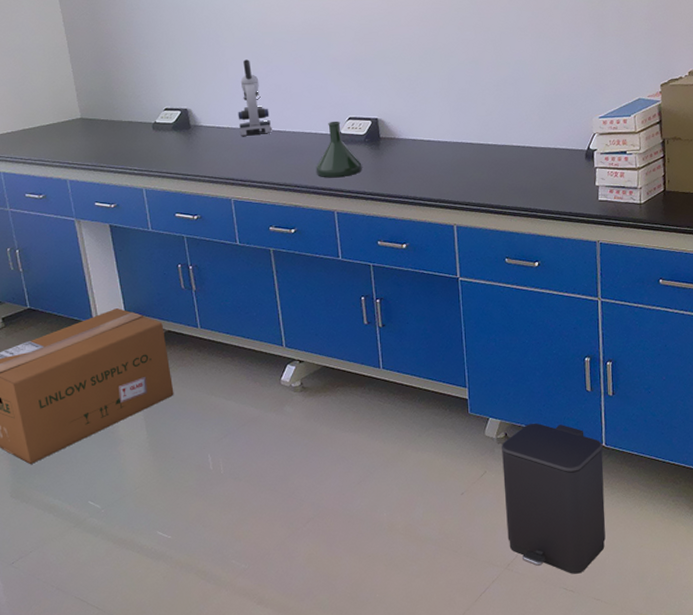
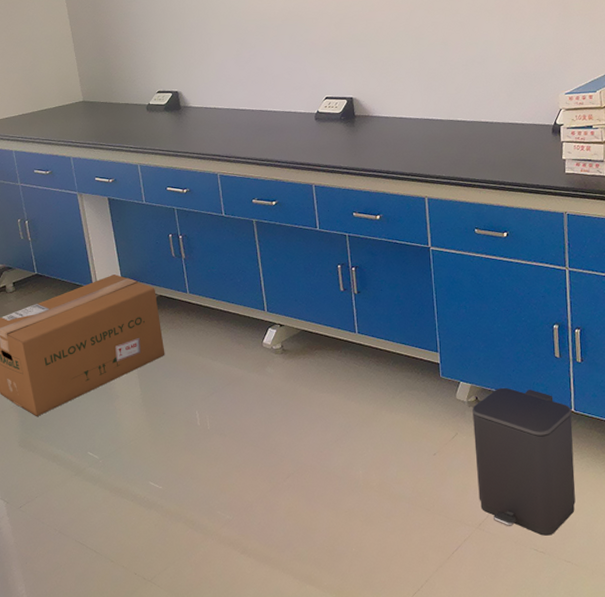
microscope: present [238,59,272,137] -> none [223,45,255,117]
flask: present [316,121,362,178] -> none [295,100,338,154]

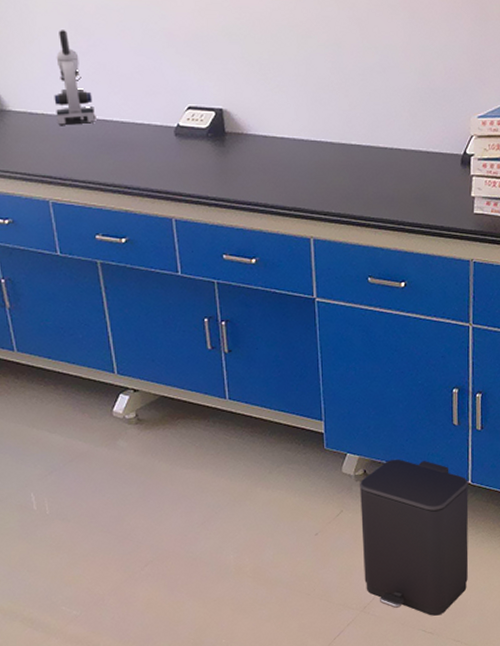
microscope: none [223,45,255,117] -> present [54,30,96,126]

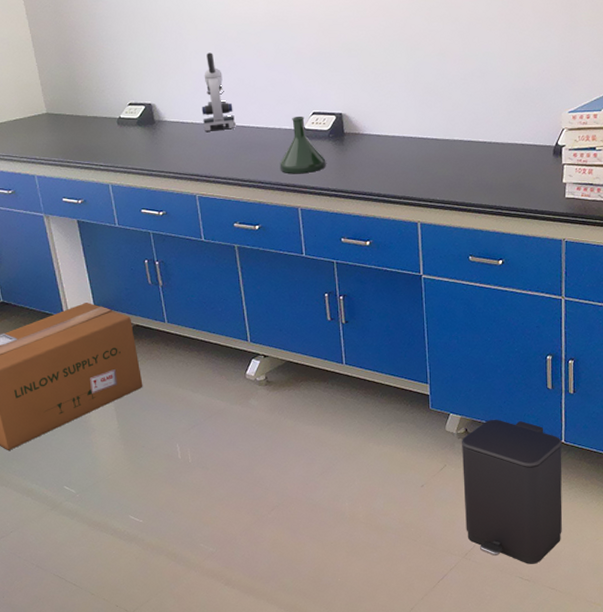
flask: none [149,110,204,179] -> present [279,116,326,174]

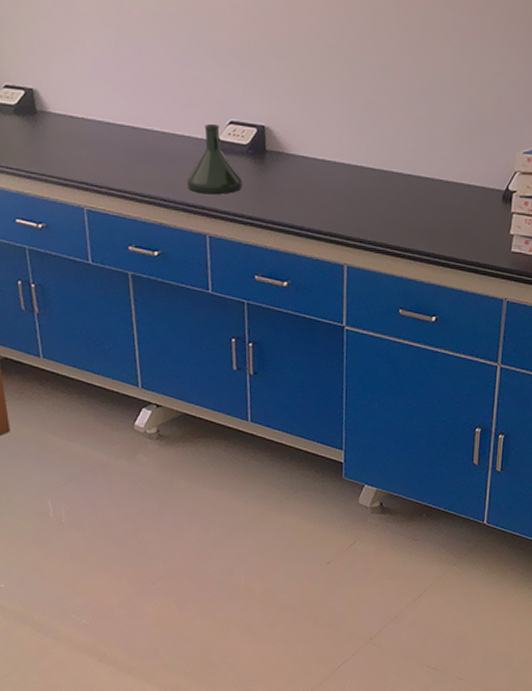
microscope: present [201,53,236,133] -> none [95,33,137,132]
pedal bin: present [461,419,563,564] -> none [373,494,484,652]

